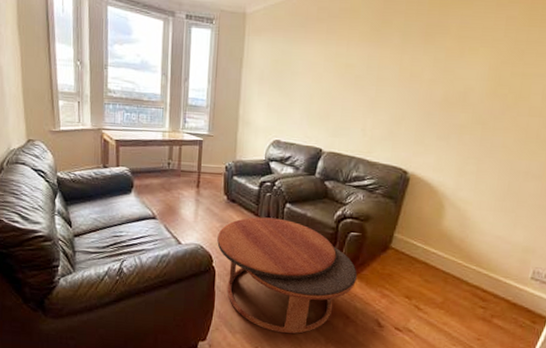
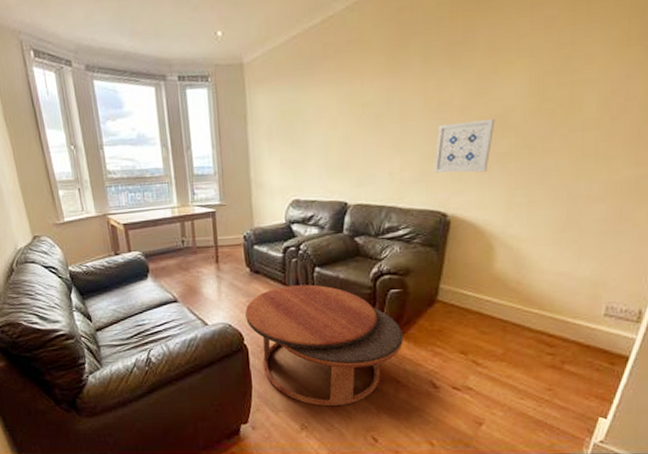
wall art: none [400,93,457,139] -> present [433,119,495,173]

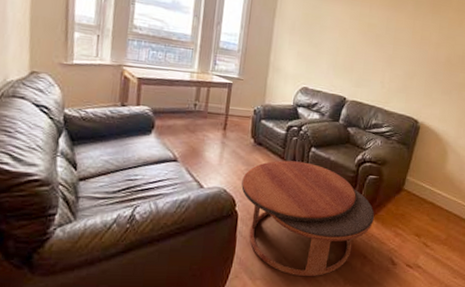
wall art: present [433,119,495,173] -> none [412,53,457,95]

